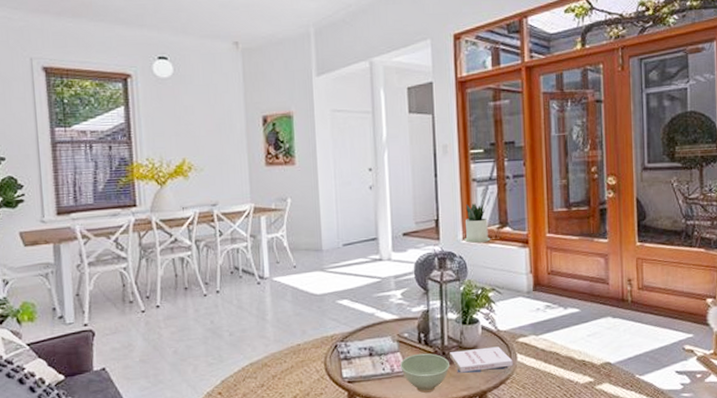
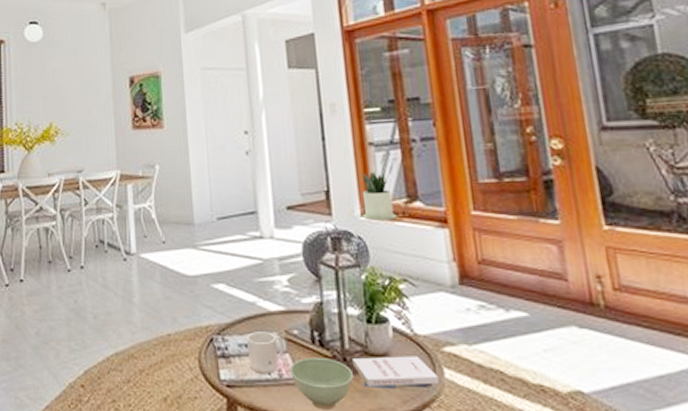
mug: none [365,336,396,370] -> present [246,332,284,373]

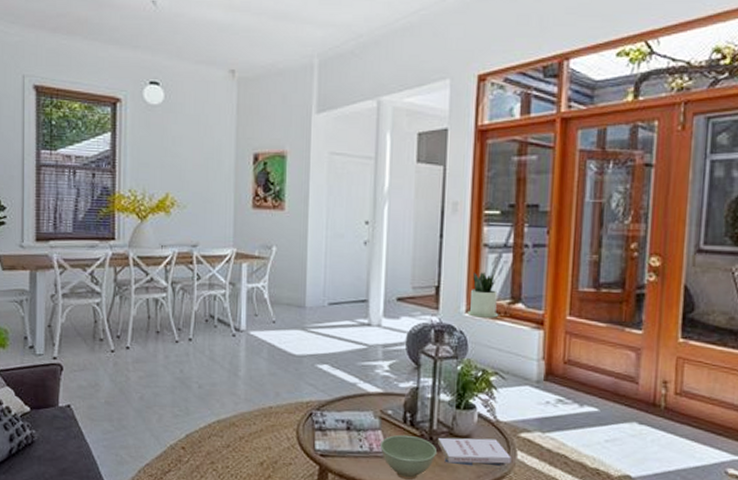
mug: present [246,332,284,373] -> none [343,409,378,447]

